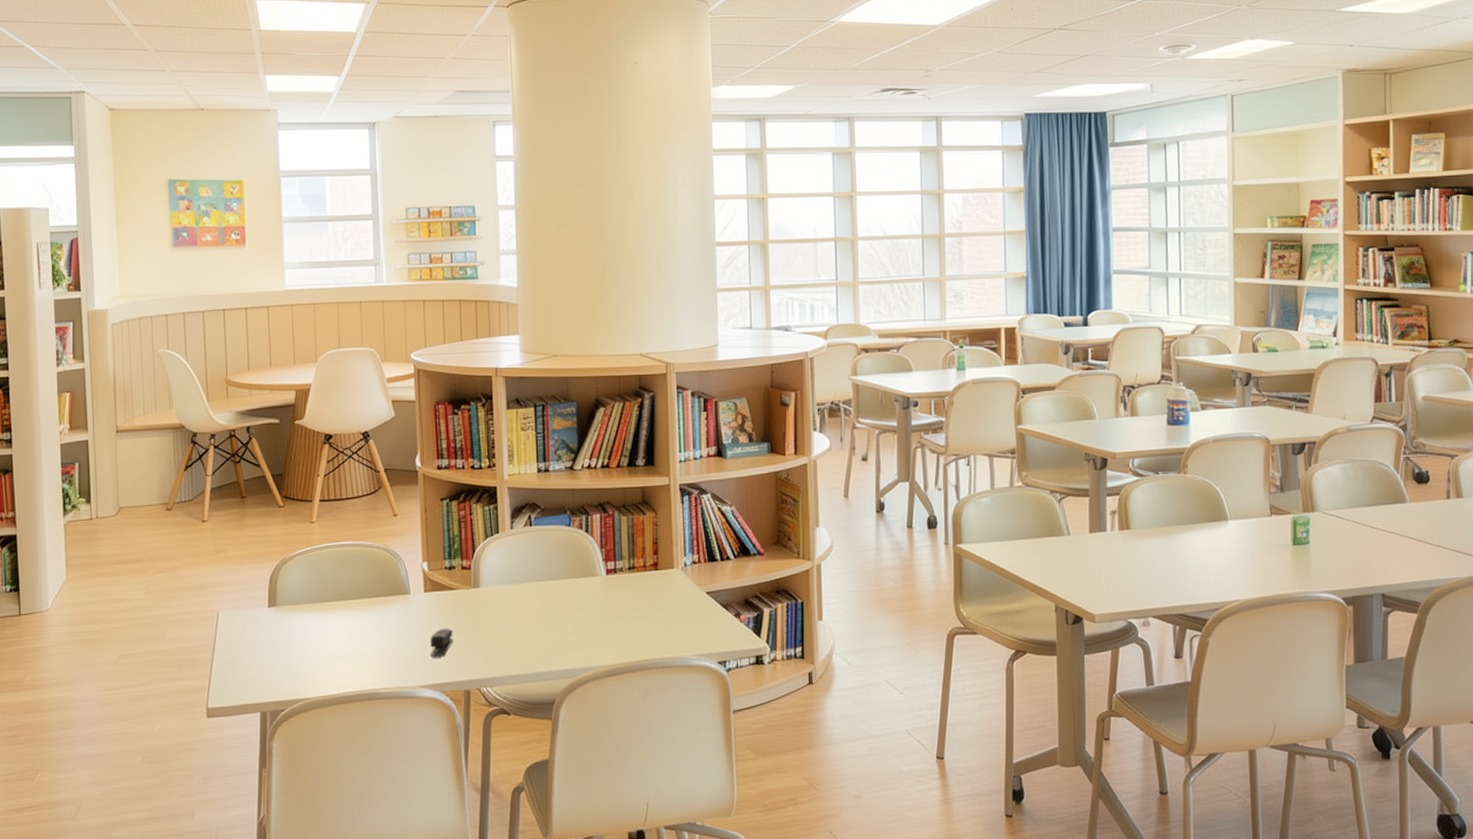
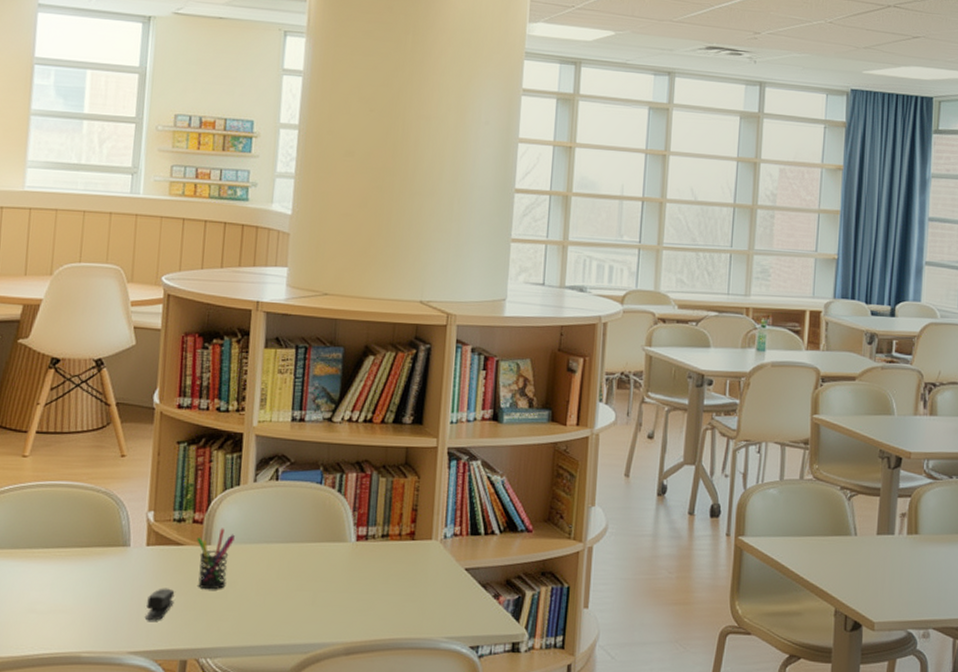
pen holder: none [467,572,499,627] -> present [197,528,235,590]

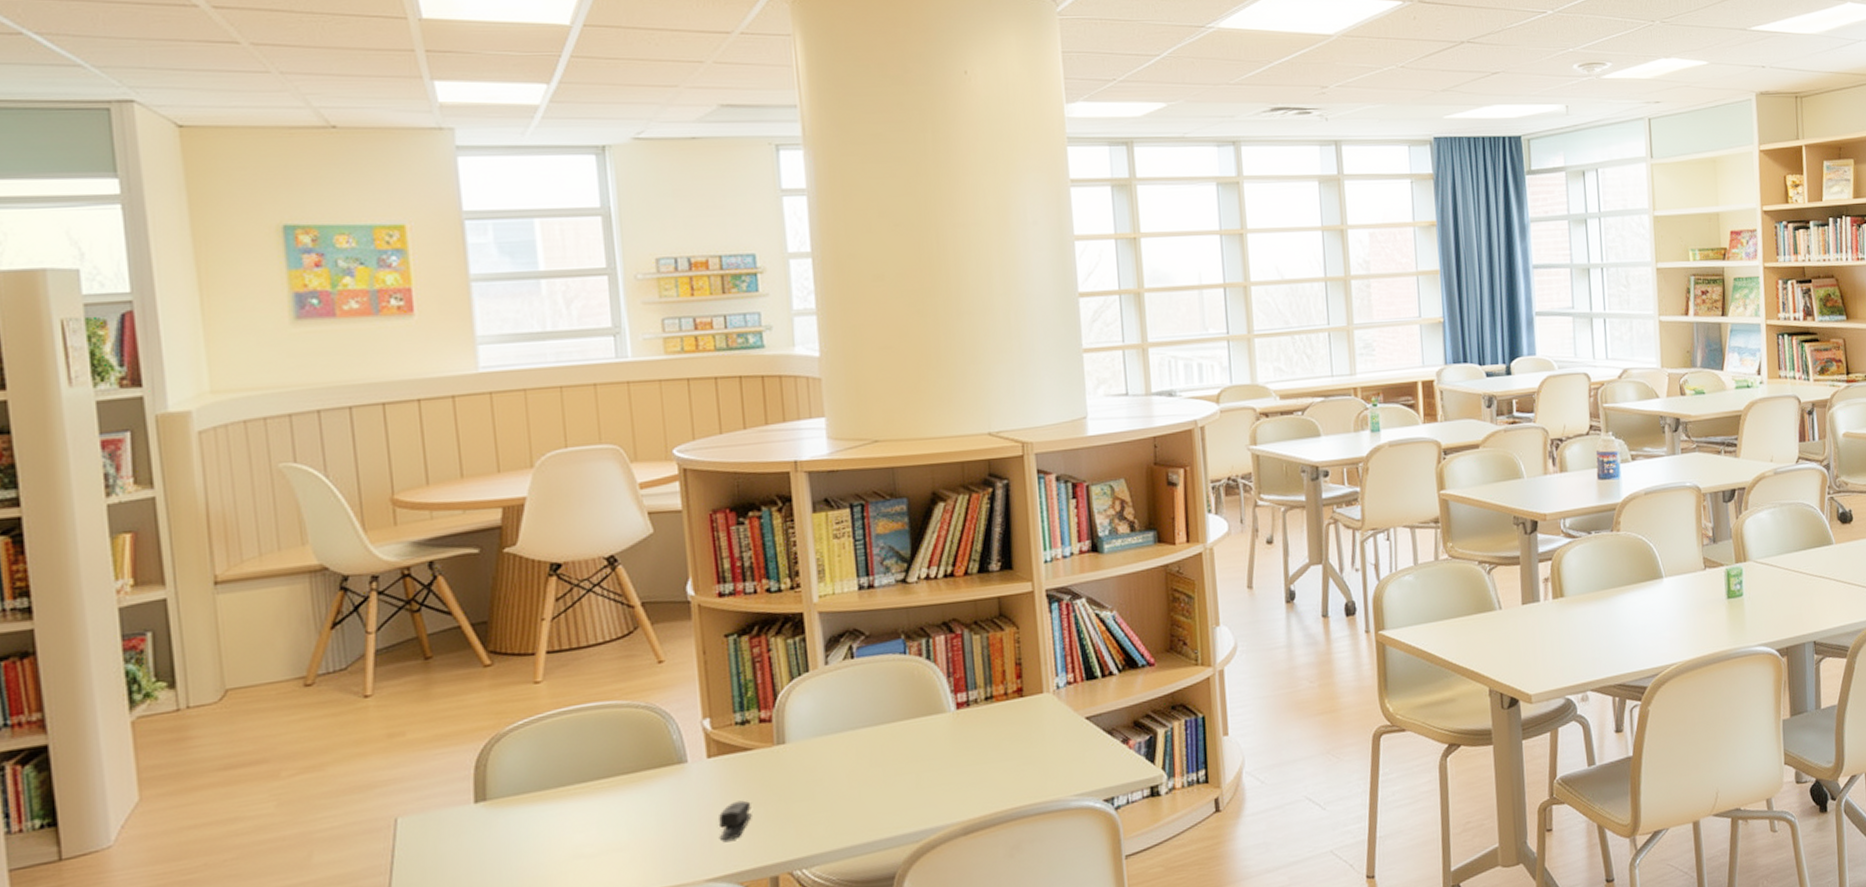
pen holder: present [197,528,235,590] -> none [767,722,813,794]

